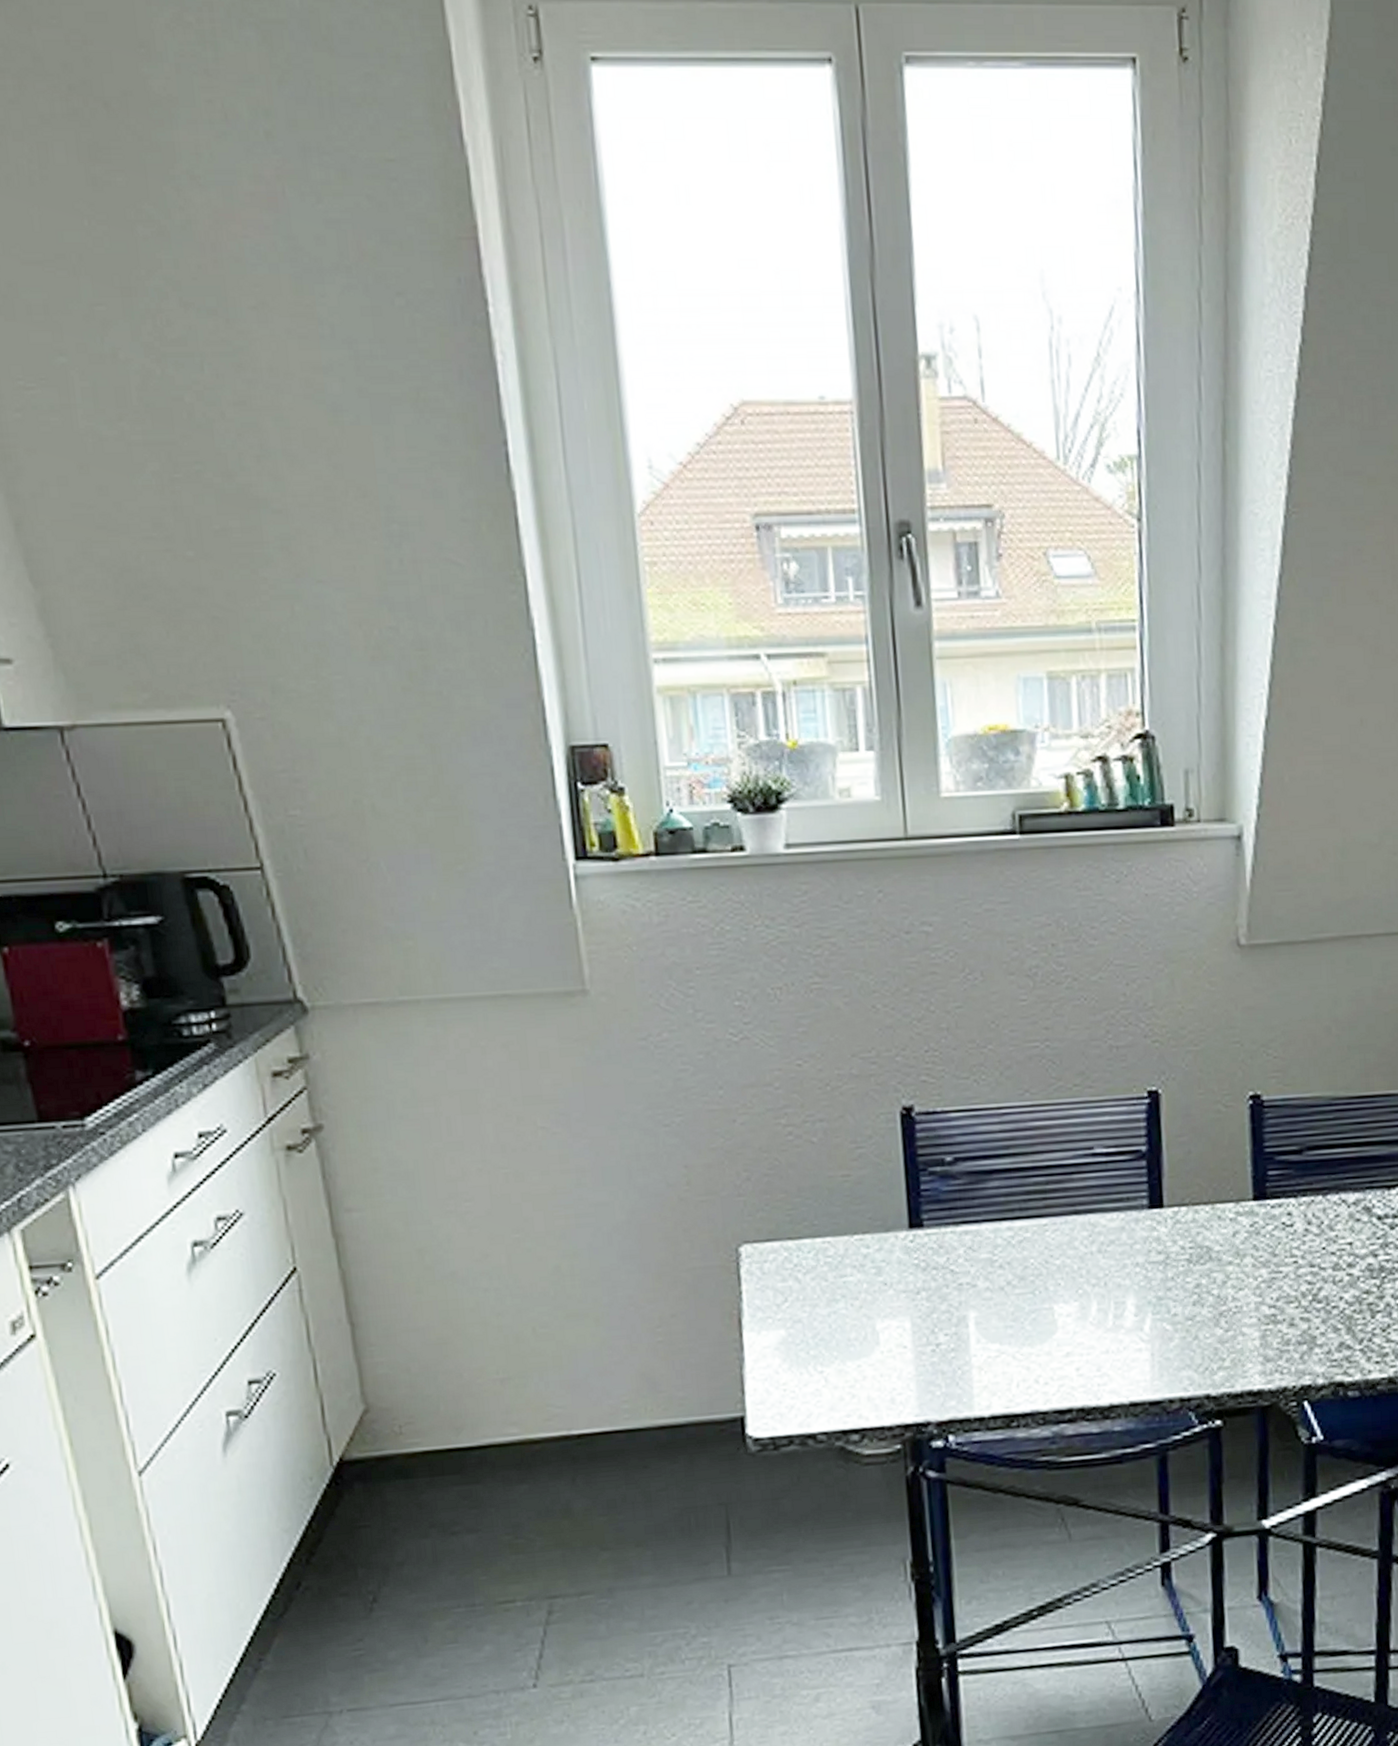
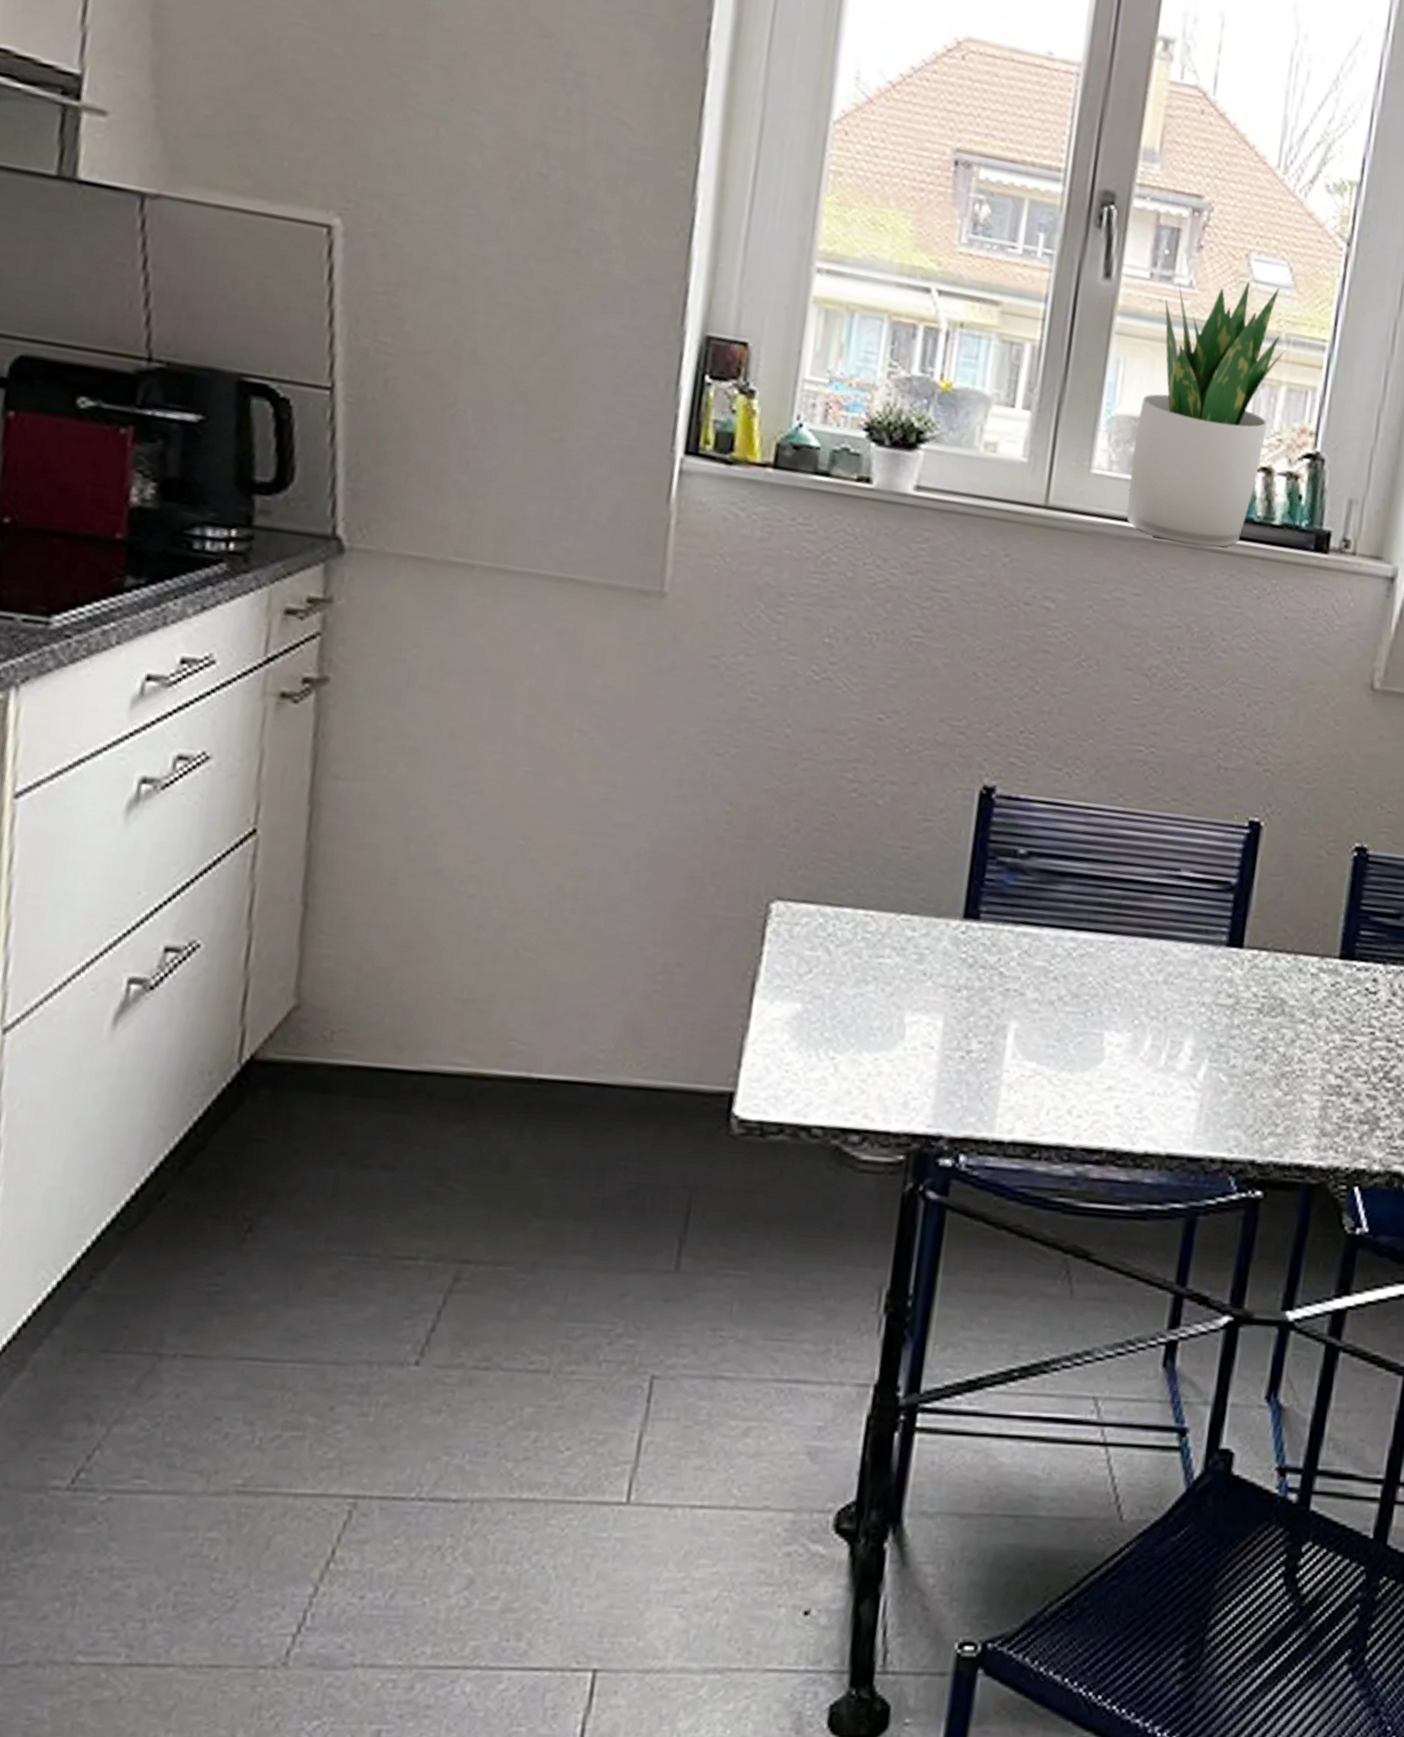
planter: none [974,578,1099,847] -> present [1126,281,1286,548]

